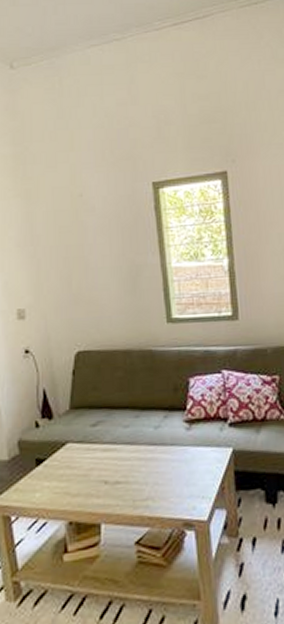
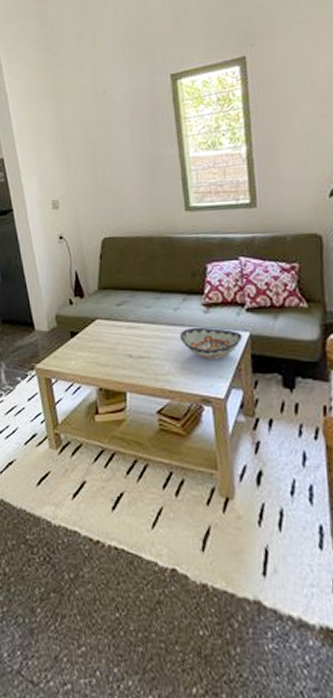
decorative bowl: none [161,445,226,479] -> present [180,327,243,359]

